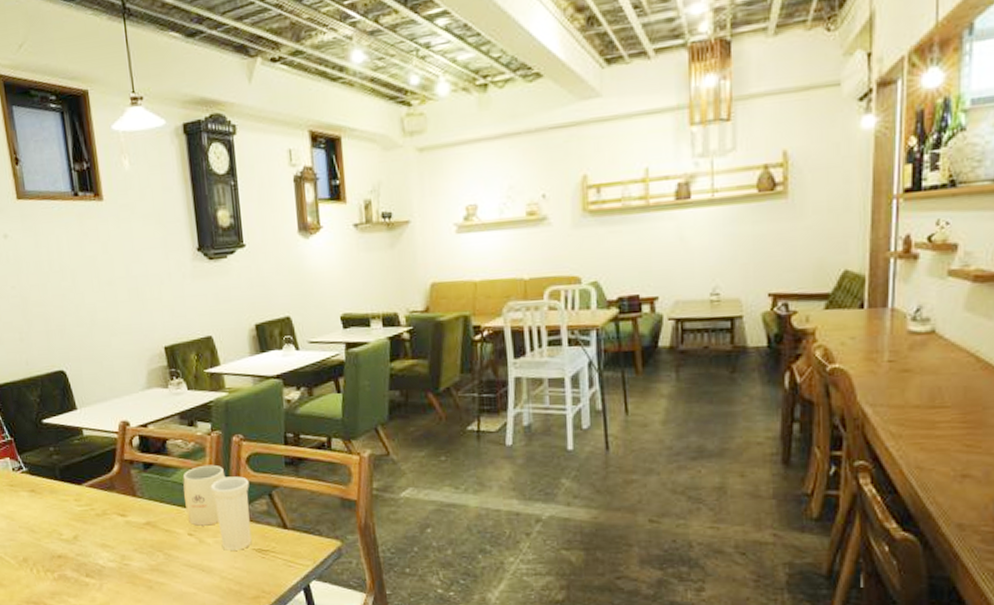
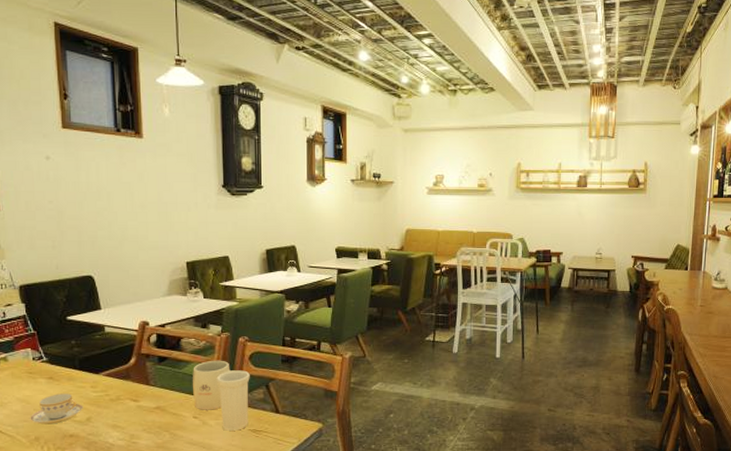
teacup: none [15,508,69,544] -> present [29,393,84,425]

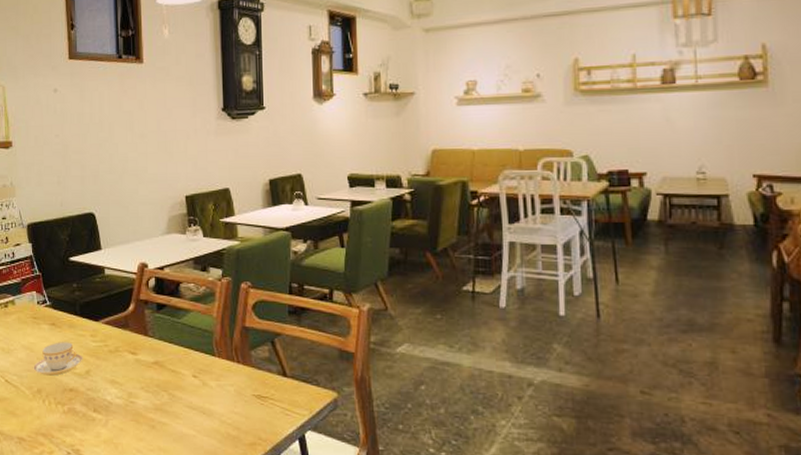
mug: present [192,360,235,410] -> none [191,309,237,369]
cup: present [216,370,250,431] -> none [217,322,254,395]

